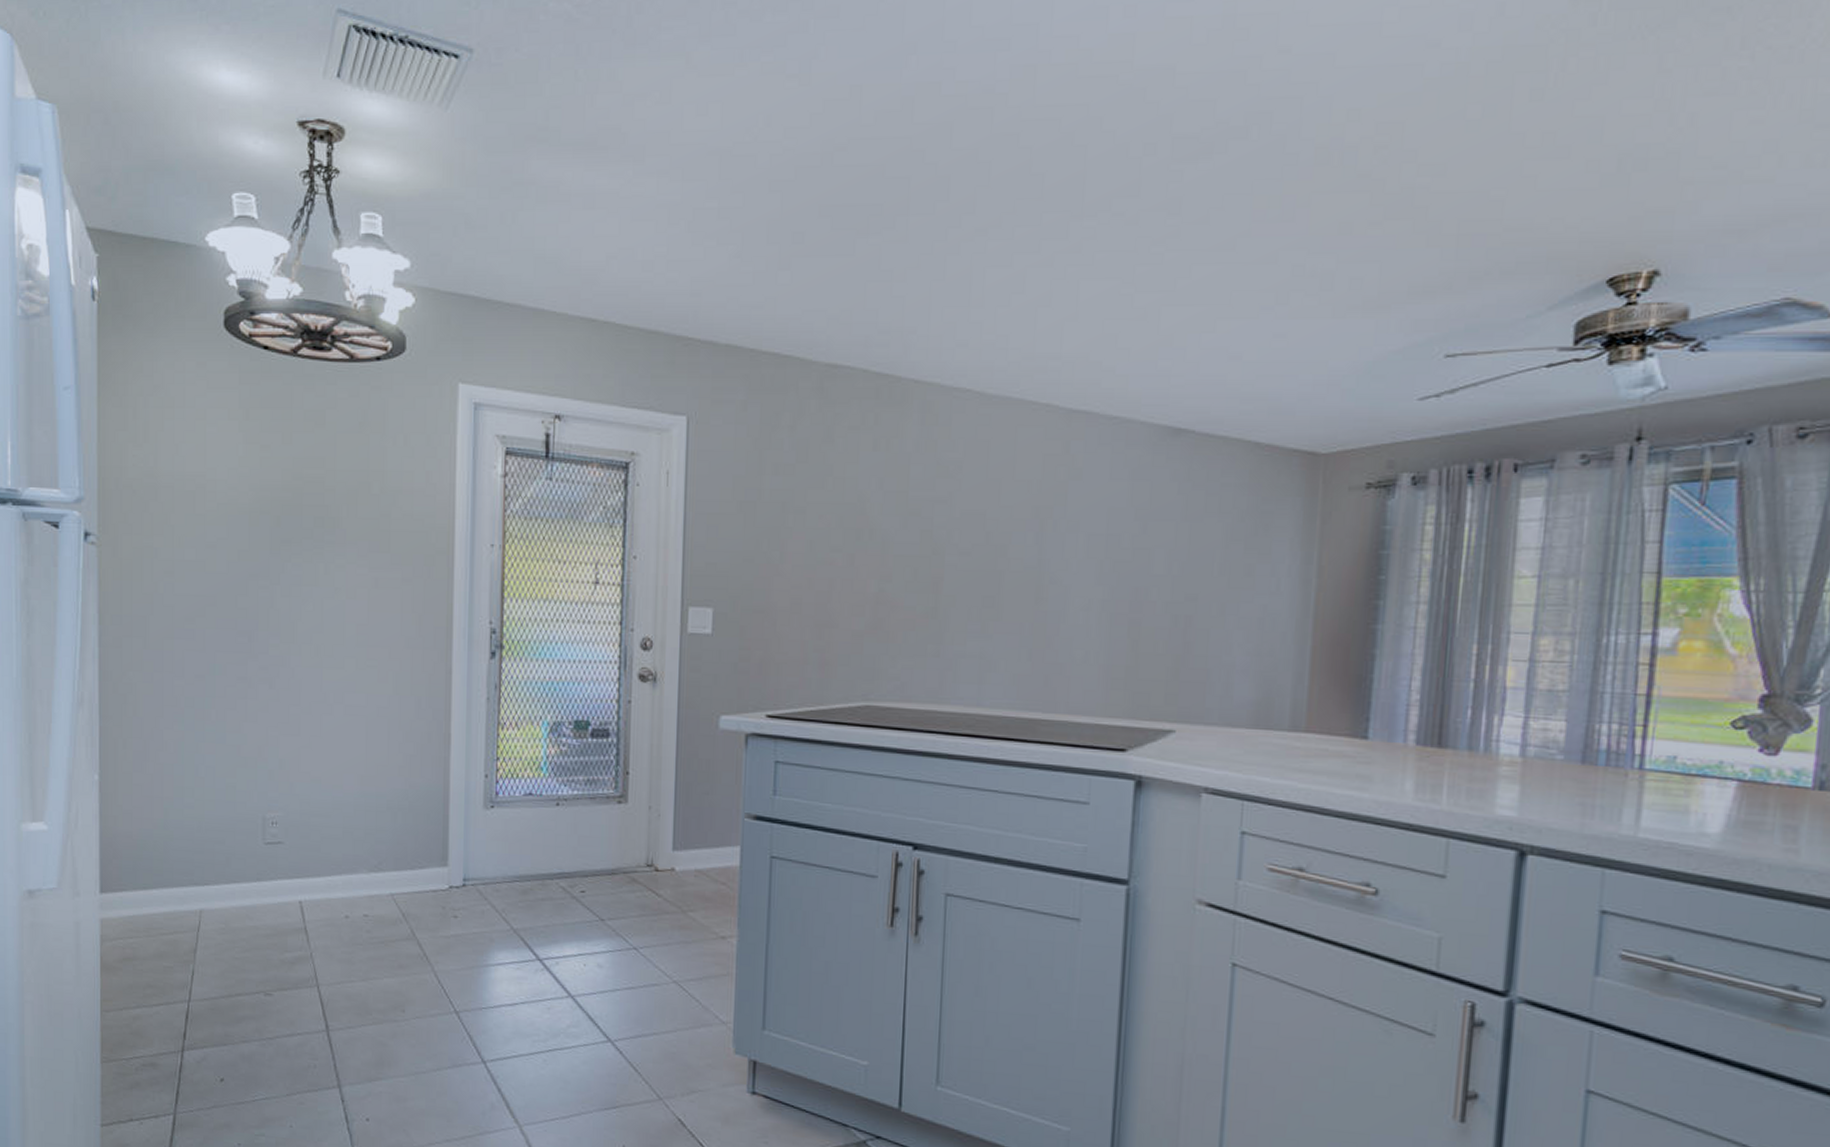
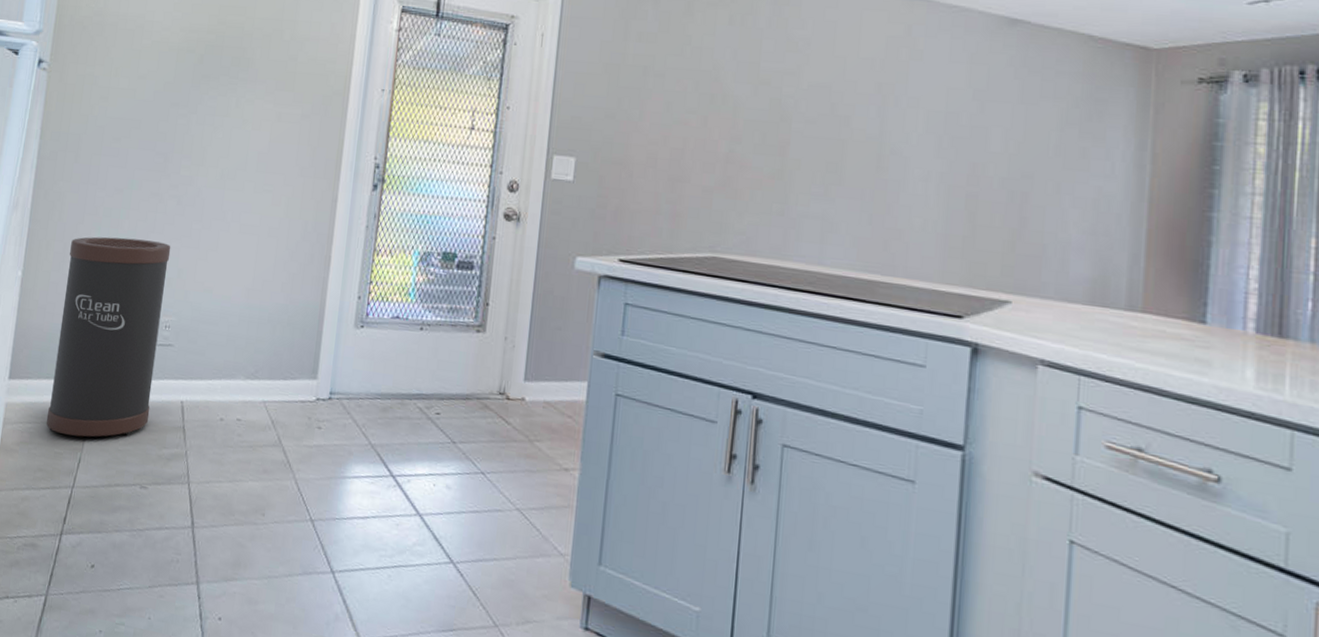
trash can: none [149,729,268,948] -> present [46,237,171,437]

